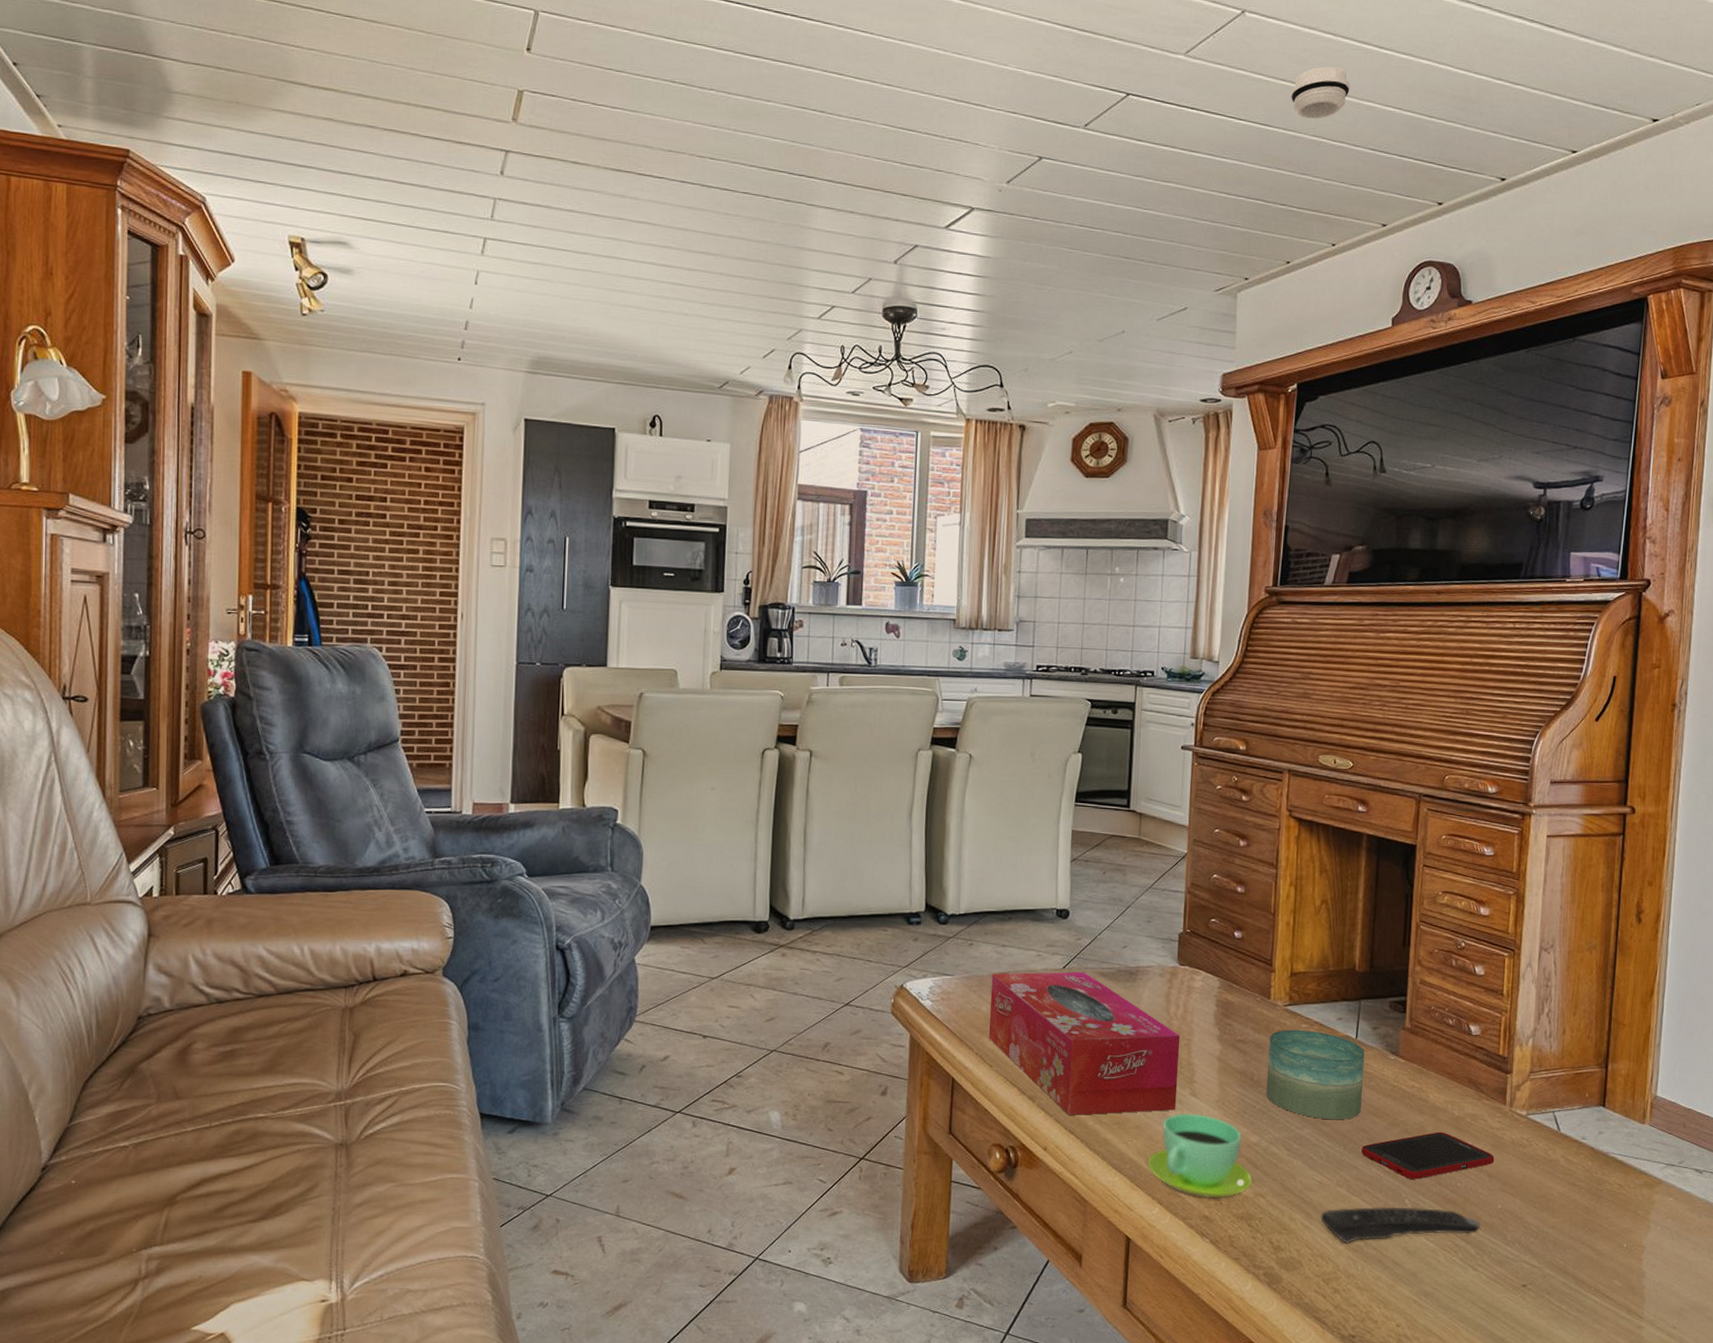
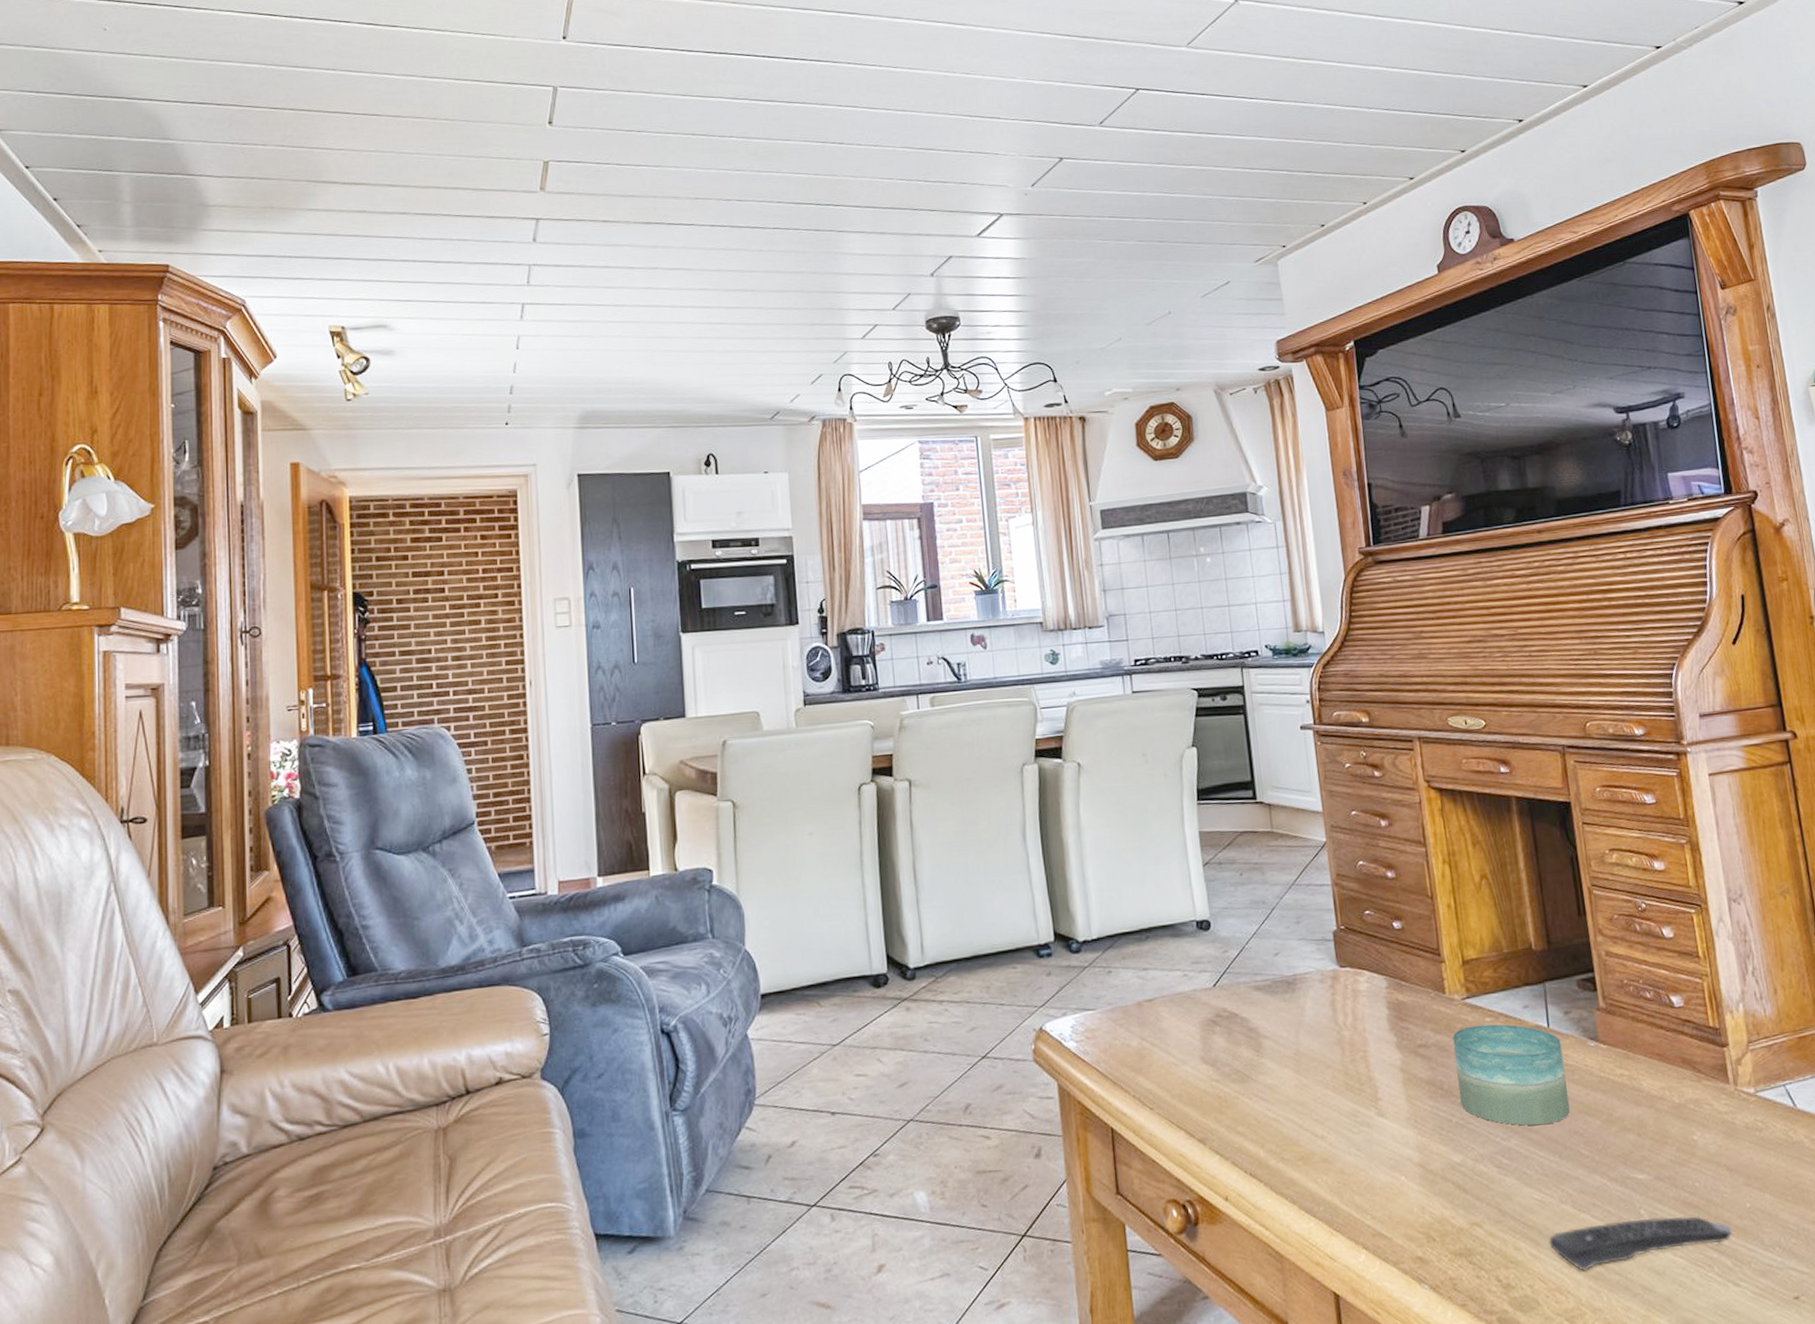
tissue box: present [989,971,1180,1116] -> none [1137,988,1364,1157]
cup: present [1148,1113,1253,1198] -> none [1343,1136,1465,1236]
smoke detector: present [1290,66,1350,119] -> none [1295,38,1353,89]
cell phone: present [1361,1132,1495,1179] -> none [1579,1124,1731,1185]

